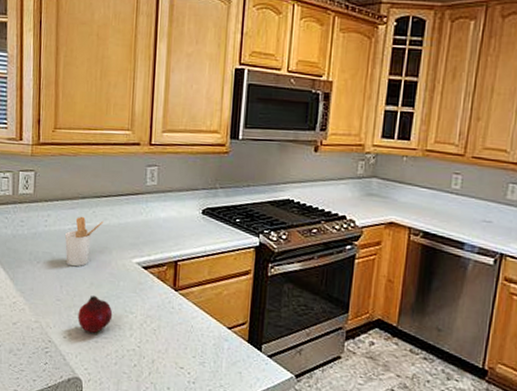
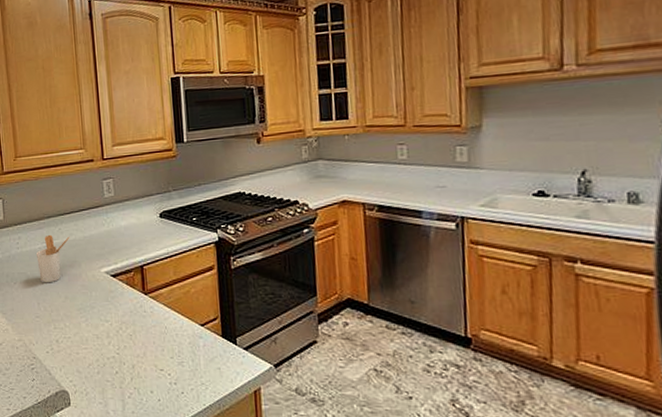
fruit: present [77,296,113,333] -> none [57,309,90,345]

